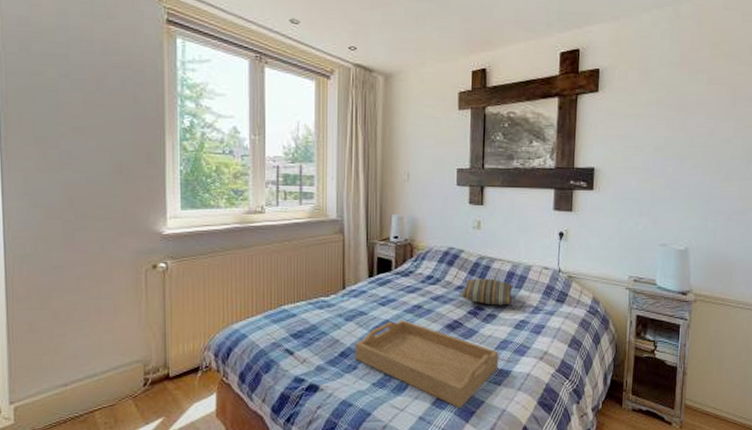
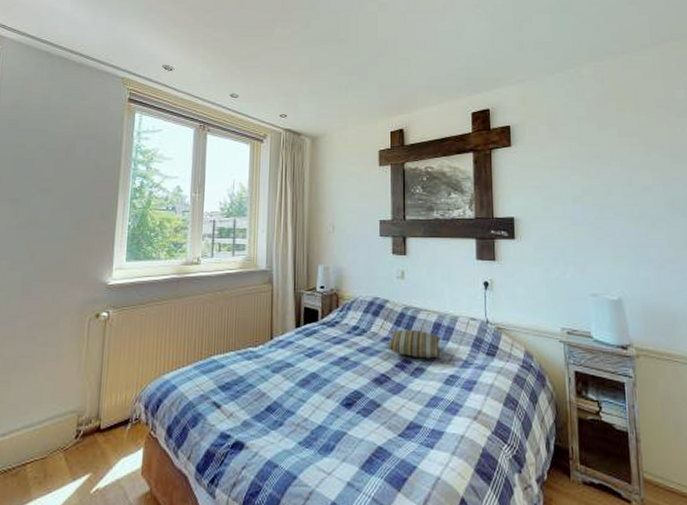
serving tray: present [355,320,499,408] -> none [281,373,430,473]

